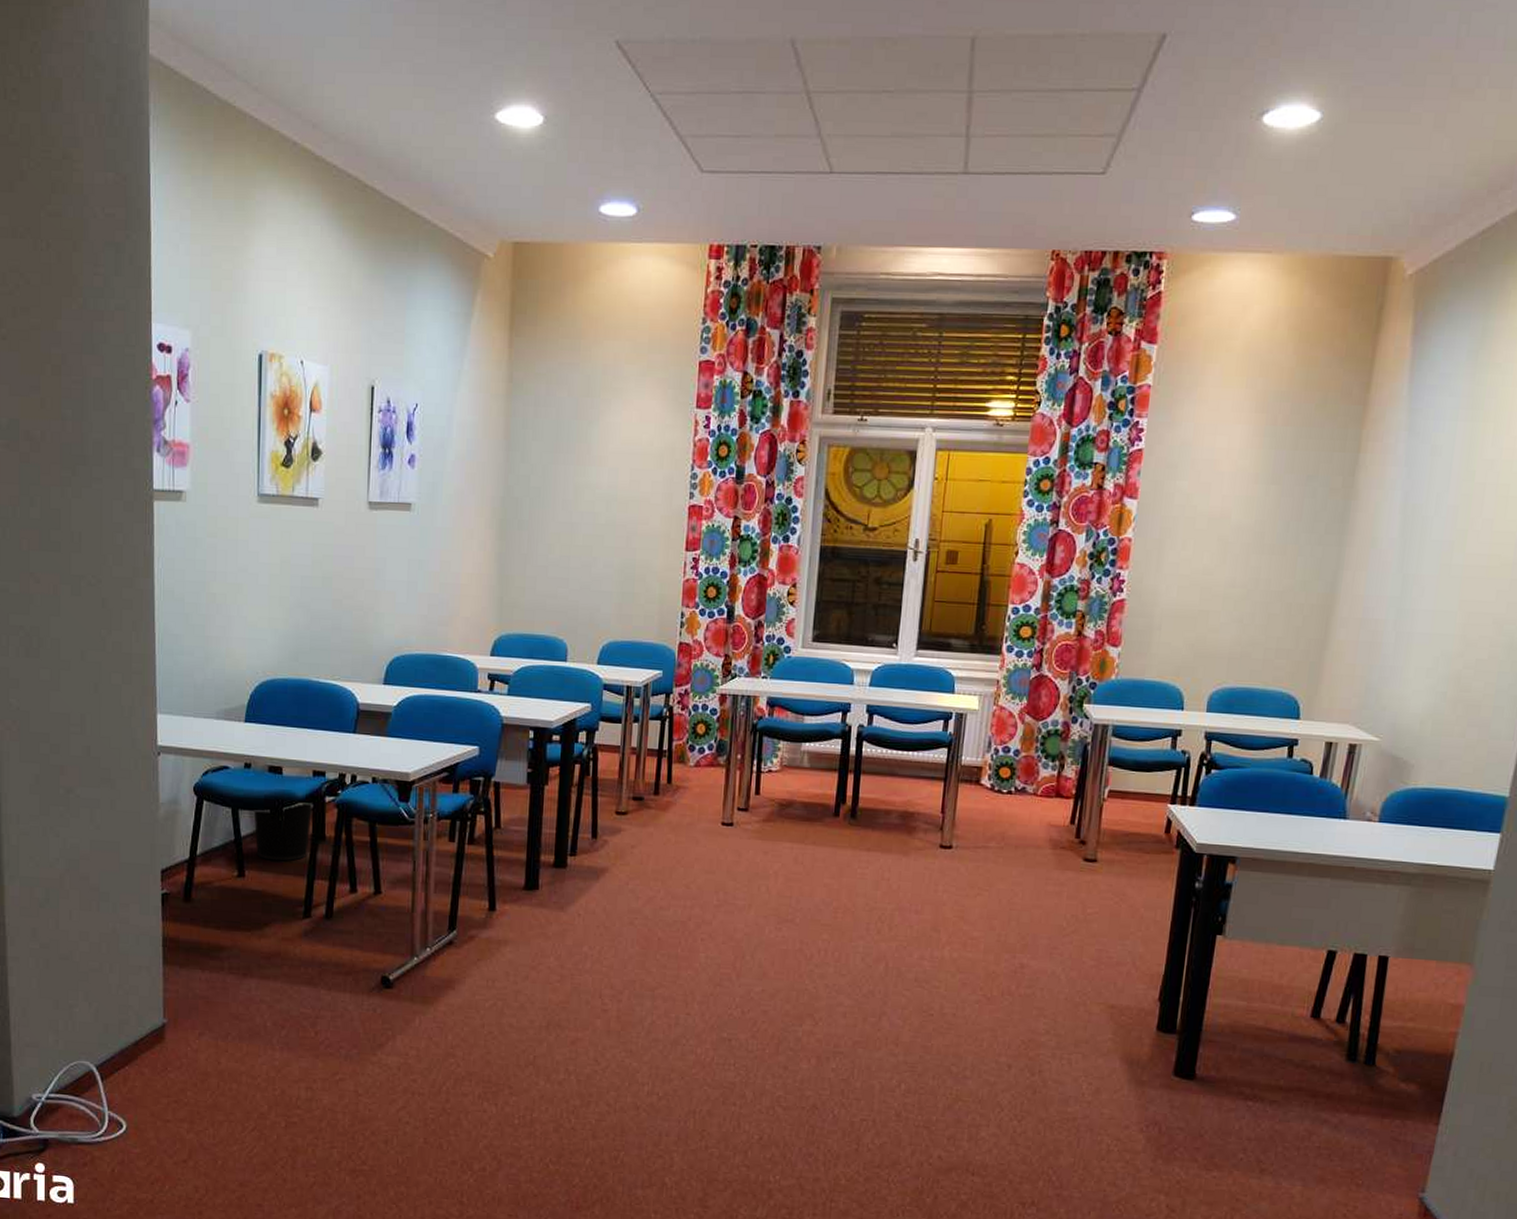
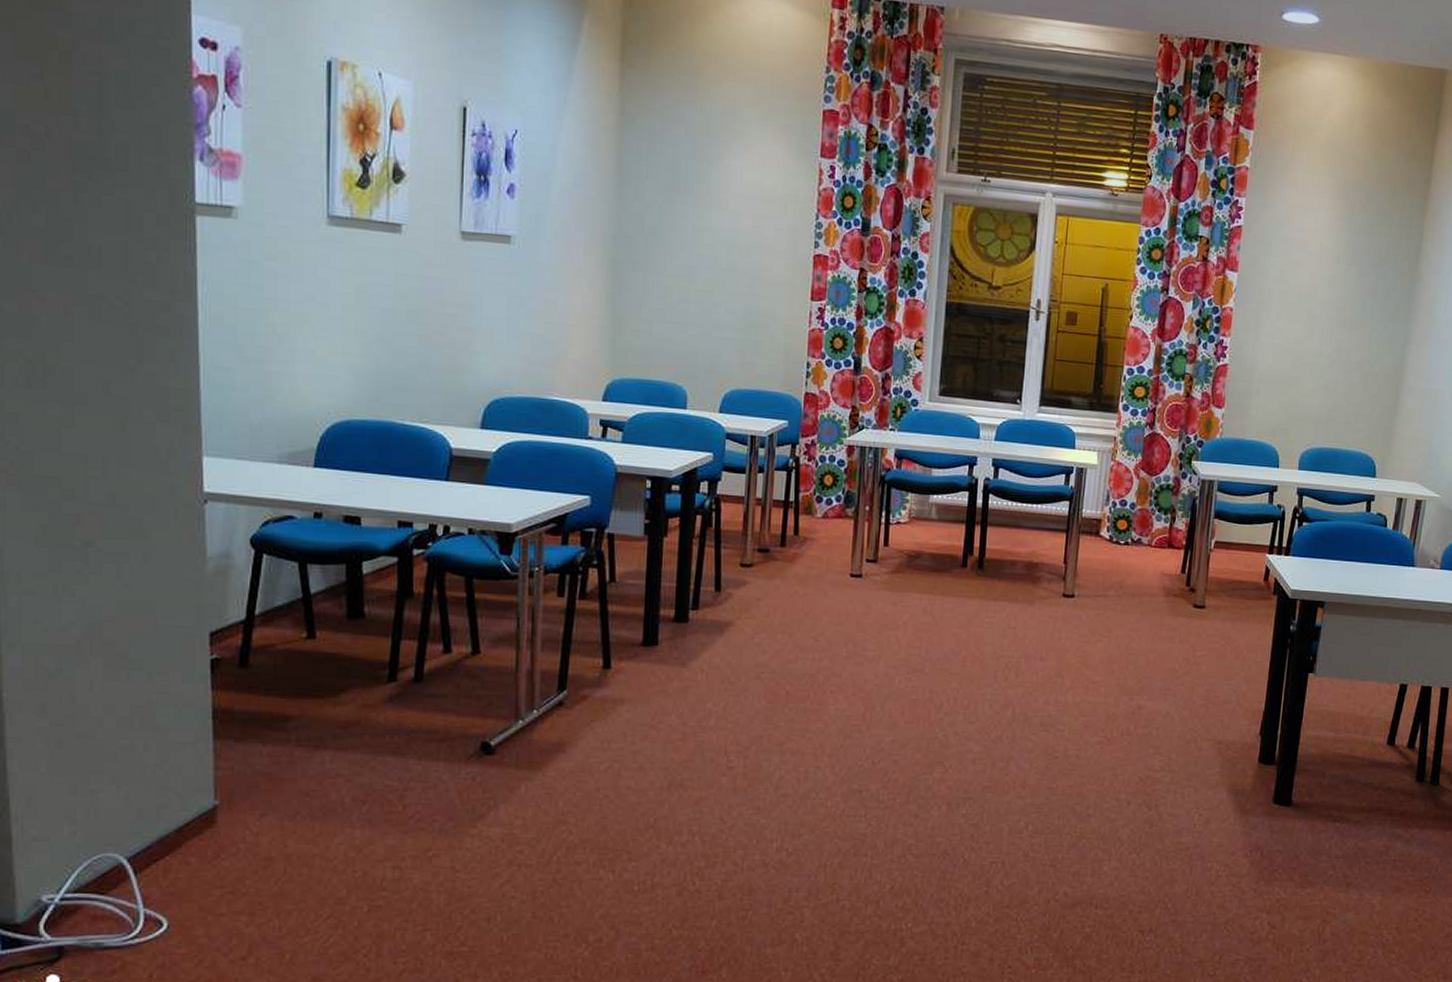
wastebasket: present [253,802,313,861] -> none [326,555,398,620]

